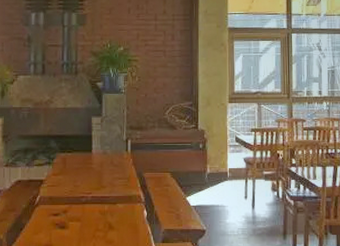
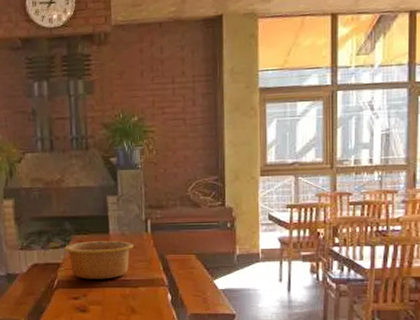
bowl: none [48,159,114,196] -> present [64,241,134,279]

